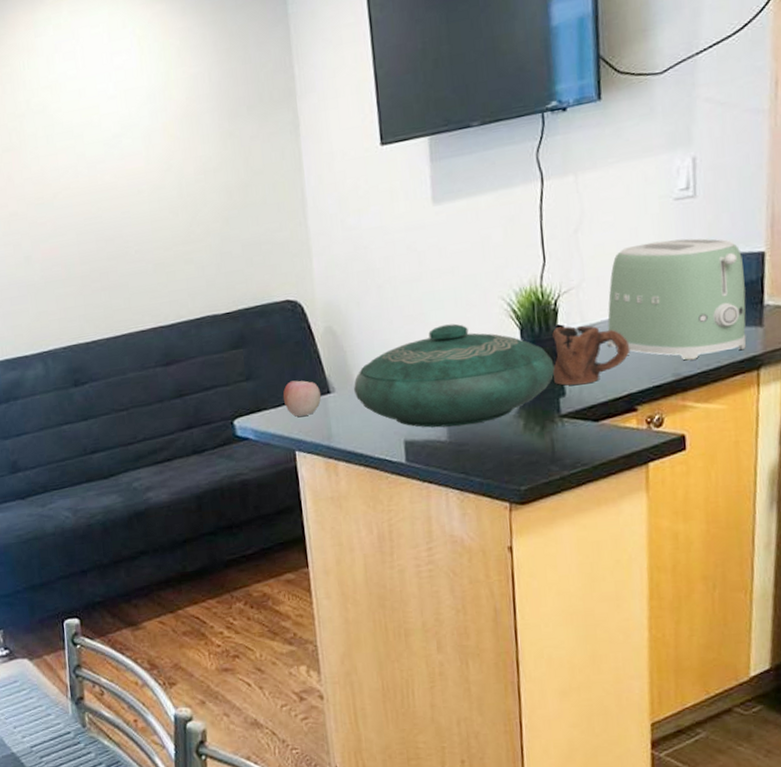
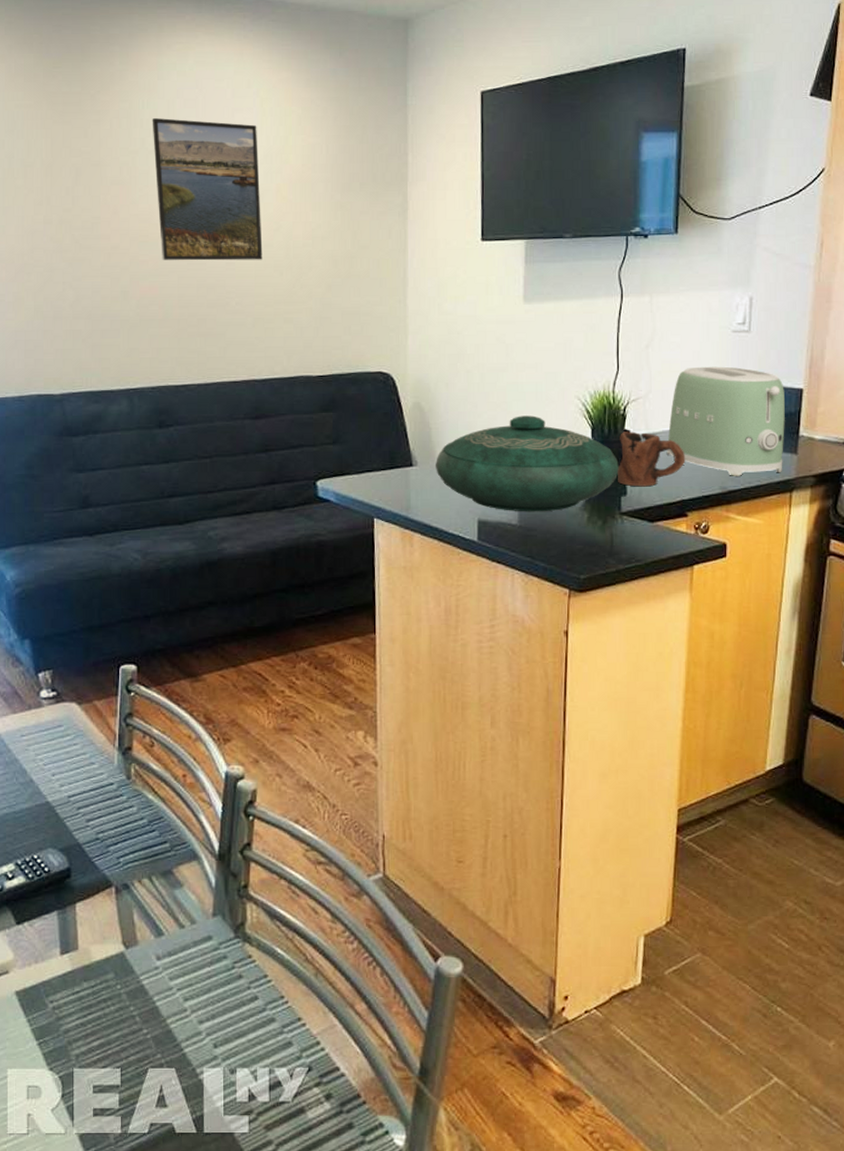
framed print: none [34,66,157,220] -> present [152,118,263,261]
apple: present [283,380,322,417] -> none [367,450,404,485]

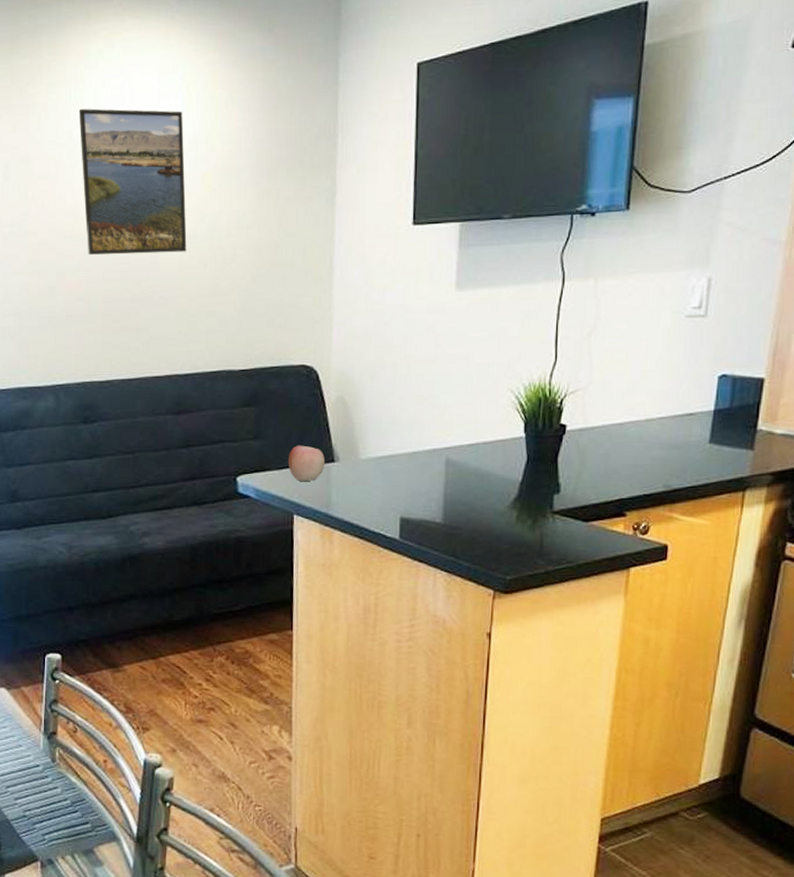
apple: none [367,450,404,485] -> present [287,445,326,481]
decorative bowl: present [436,415,619,512] -> none [358,409,553,510]
mug: present [618,431,686,487] -> none [551,425,627,484]
toaster: present [666,366,785,476] -> none [605,355,743,474]

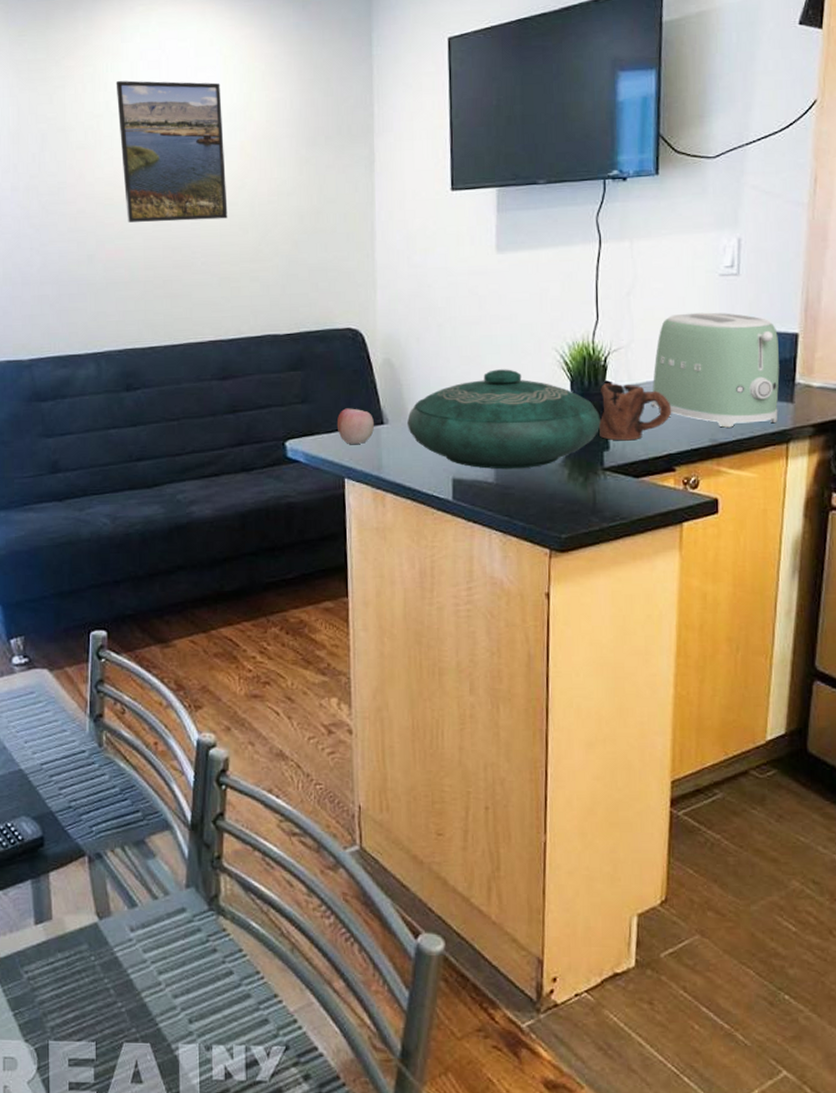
decorative bowl: none [358,409,553,510] -> present [407,369,601,470]
mug: none [551,425,627,484] -> present [599,383,672,441]
toaster: none [605,355,743,474] -> present [651,312,780,428]

